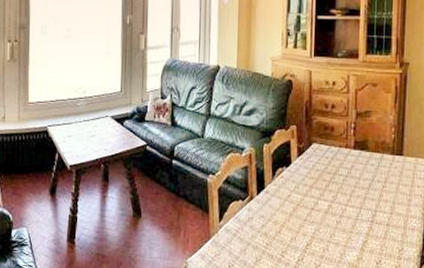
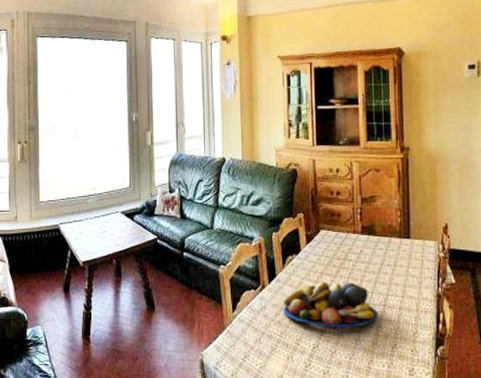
fruit bowl: none [270,195,366,242] -> present [283,281,379,327]

